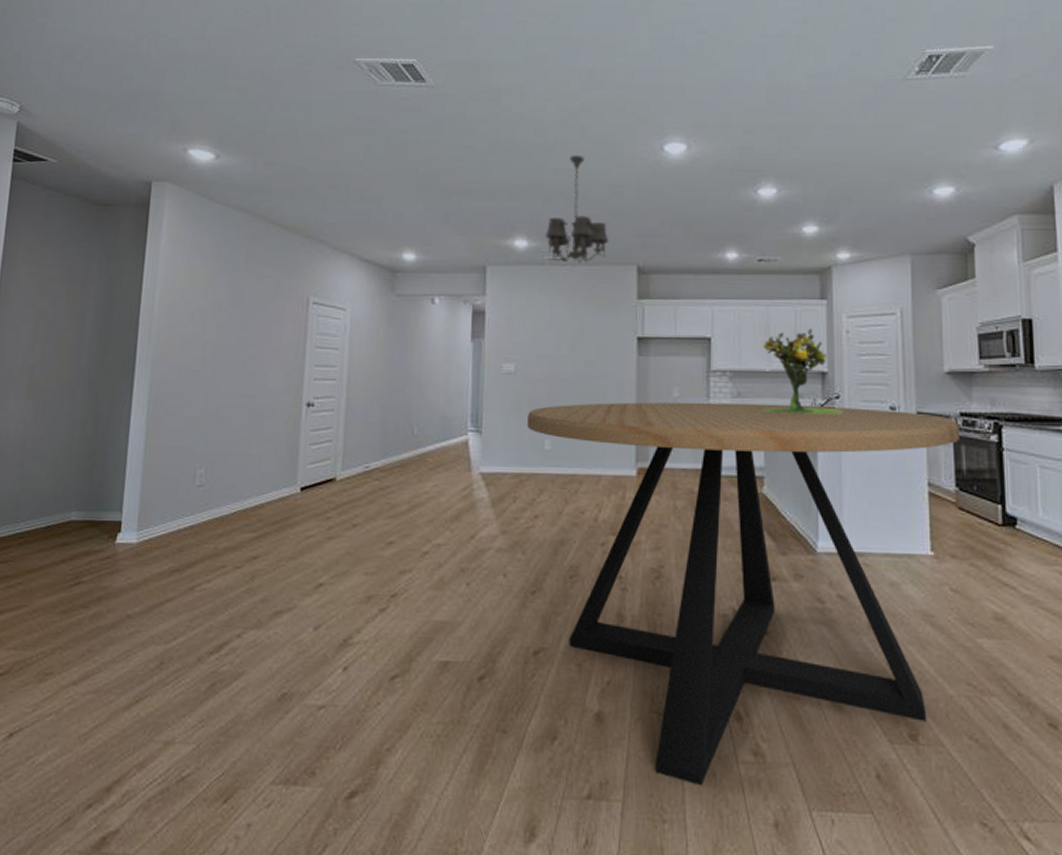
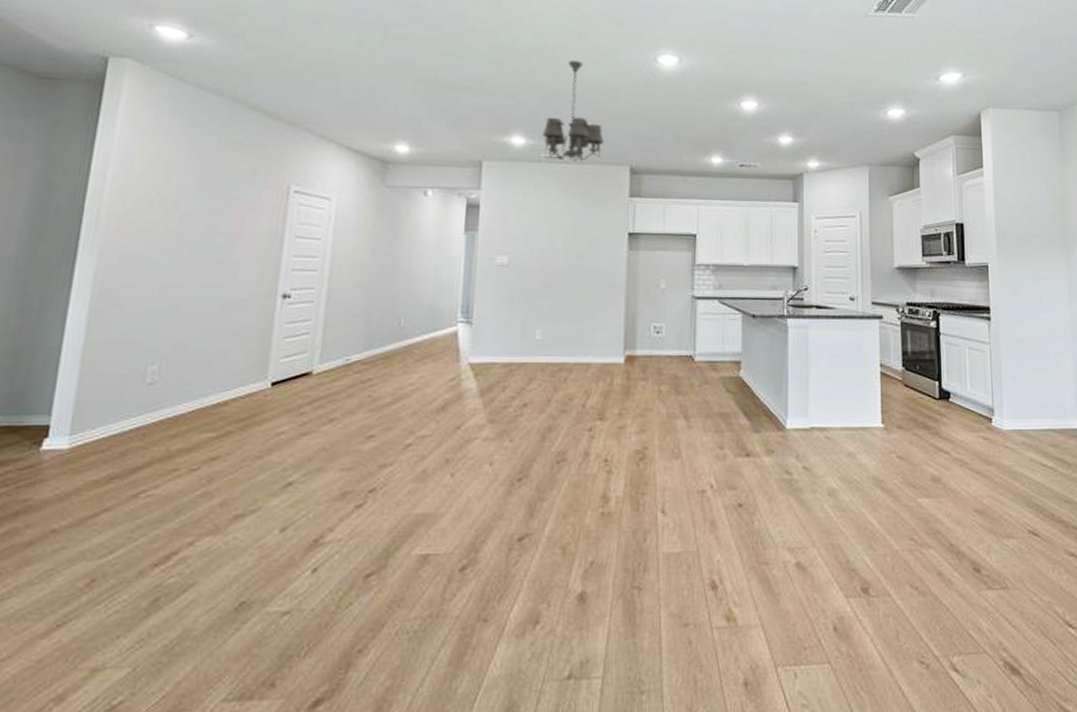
dining table: present [527,402,960,787] -> none [519,293,906,655]
bouquet: present [761,328,843,415] -> none [740,227,810,305]

